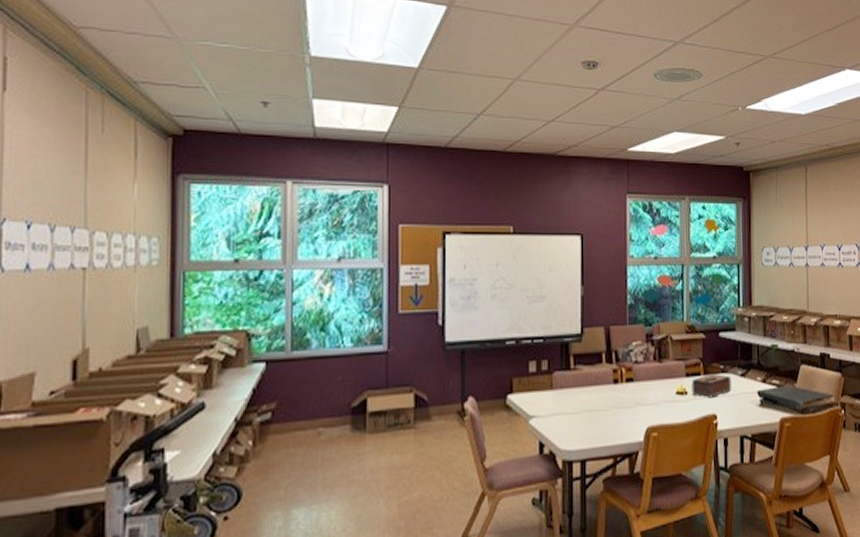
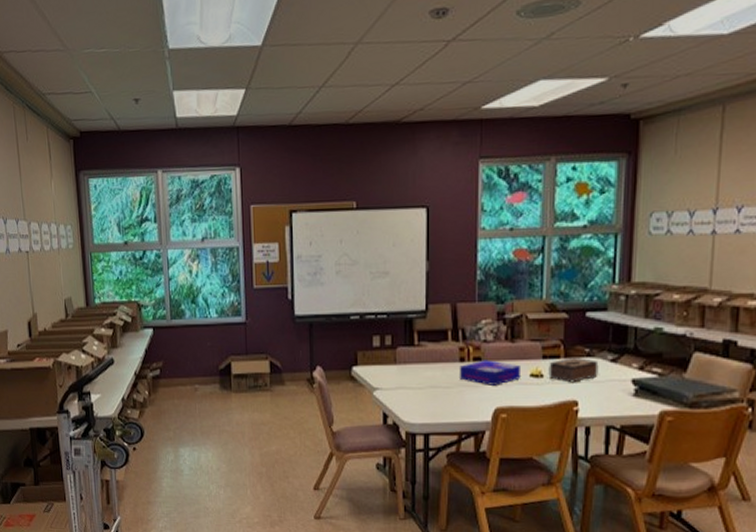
board game: none [613,380,668,405] -> present [459,360,520,385]

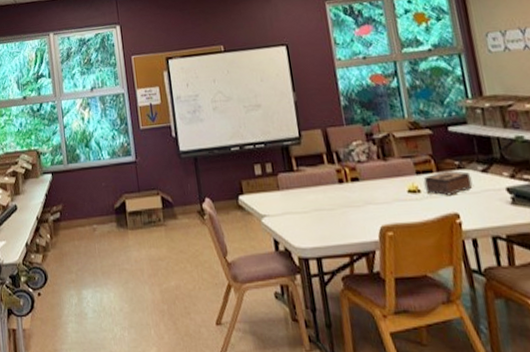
board game: present [459,360,520,385] -> none [339,179,399,205]

